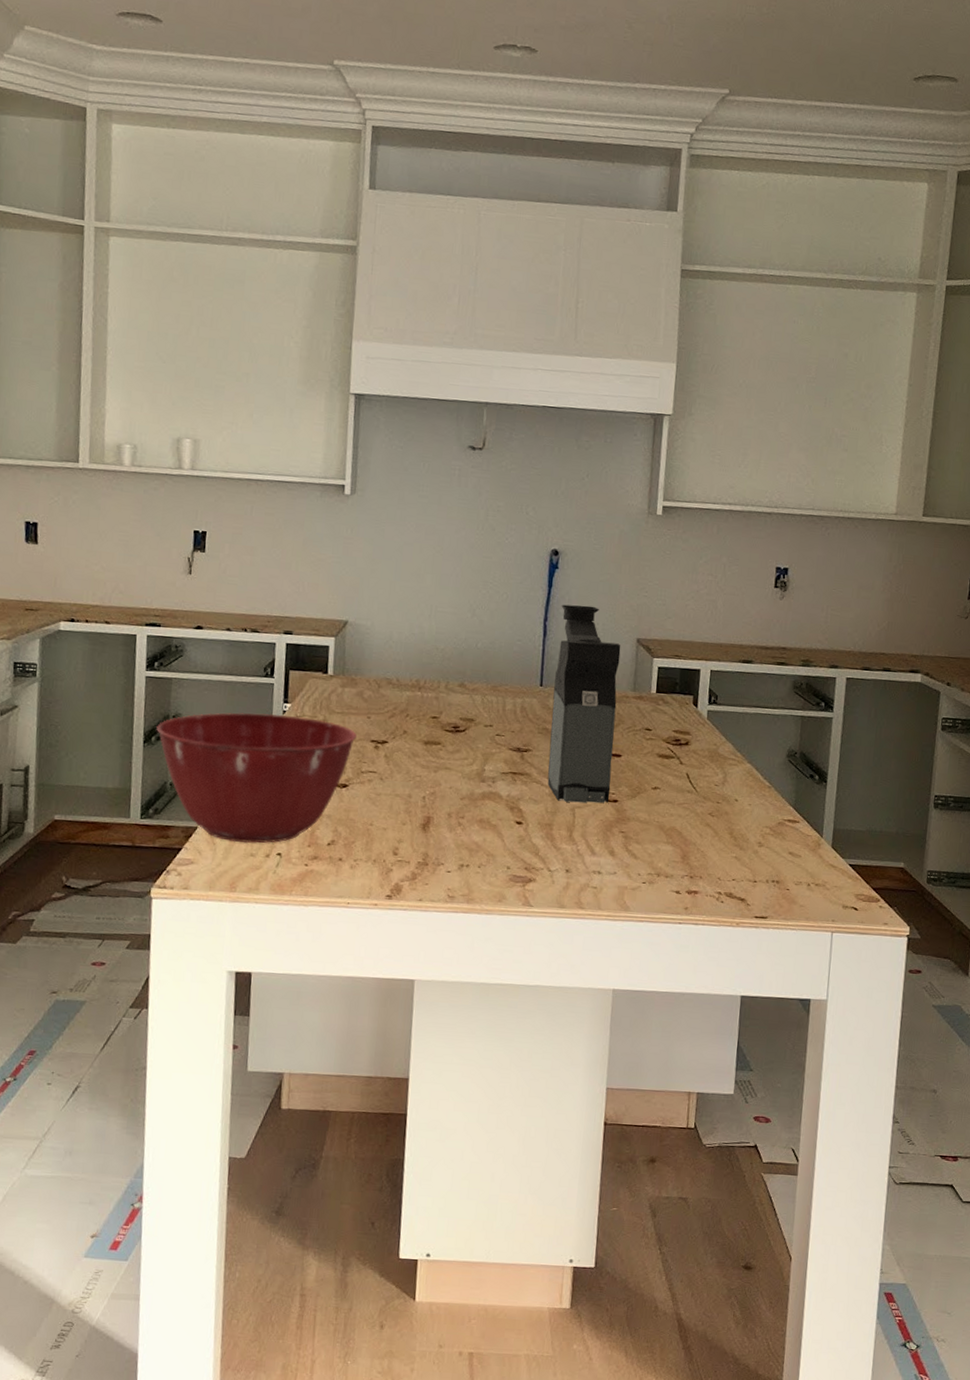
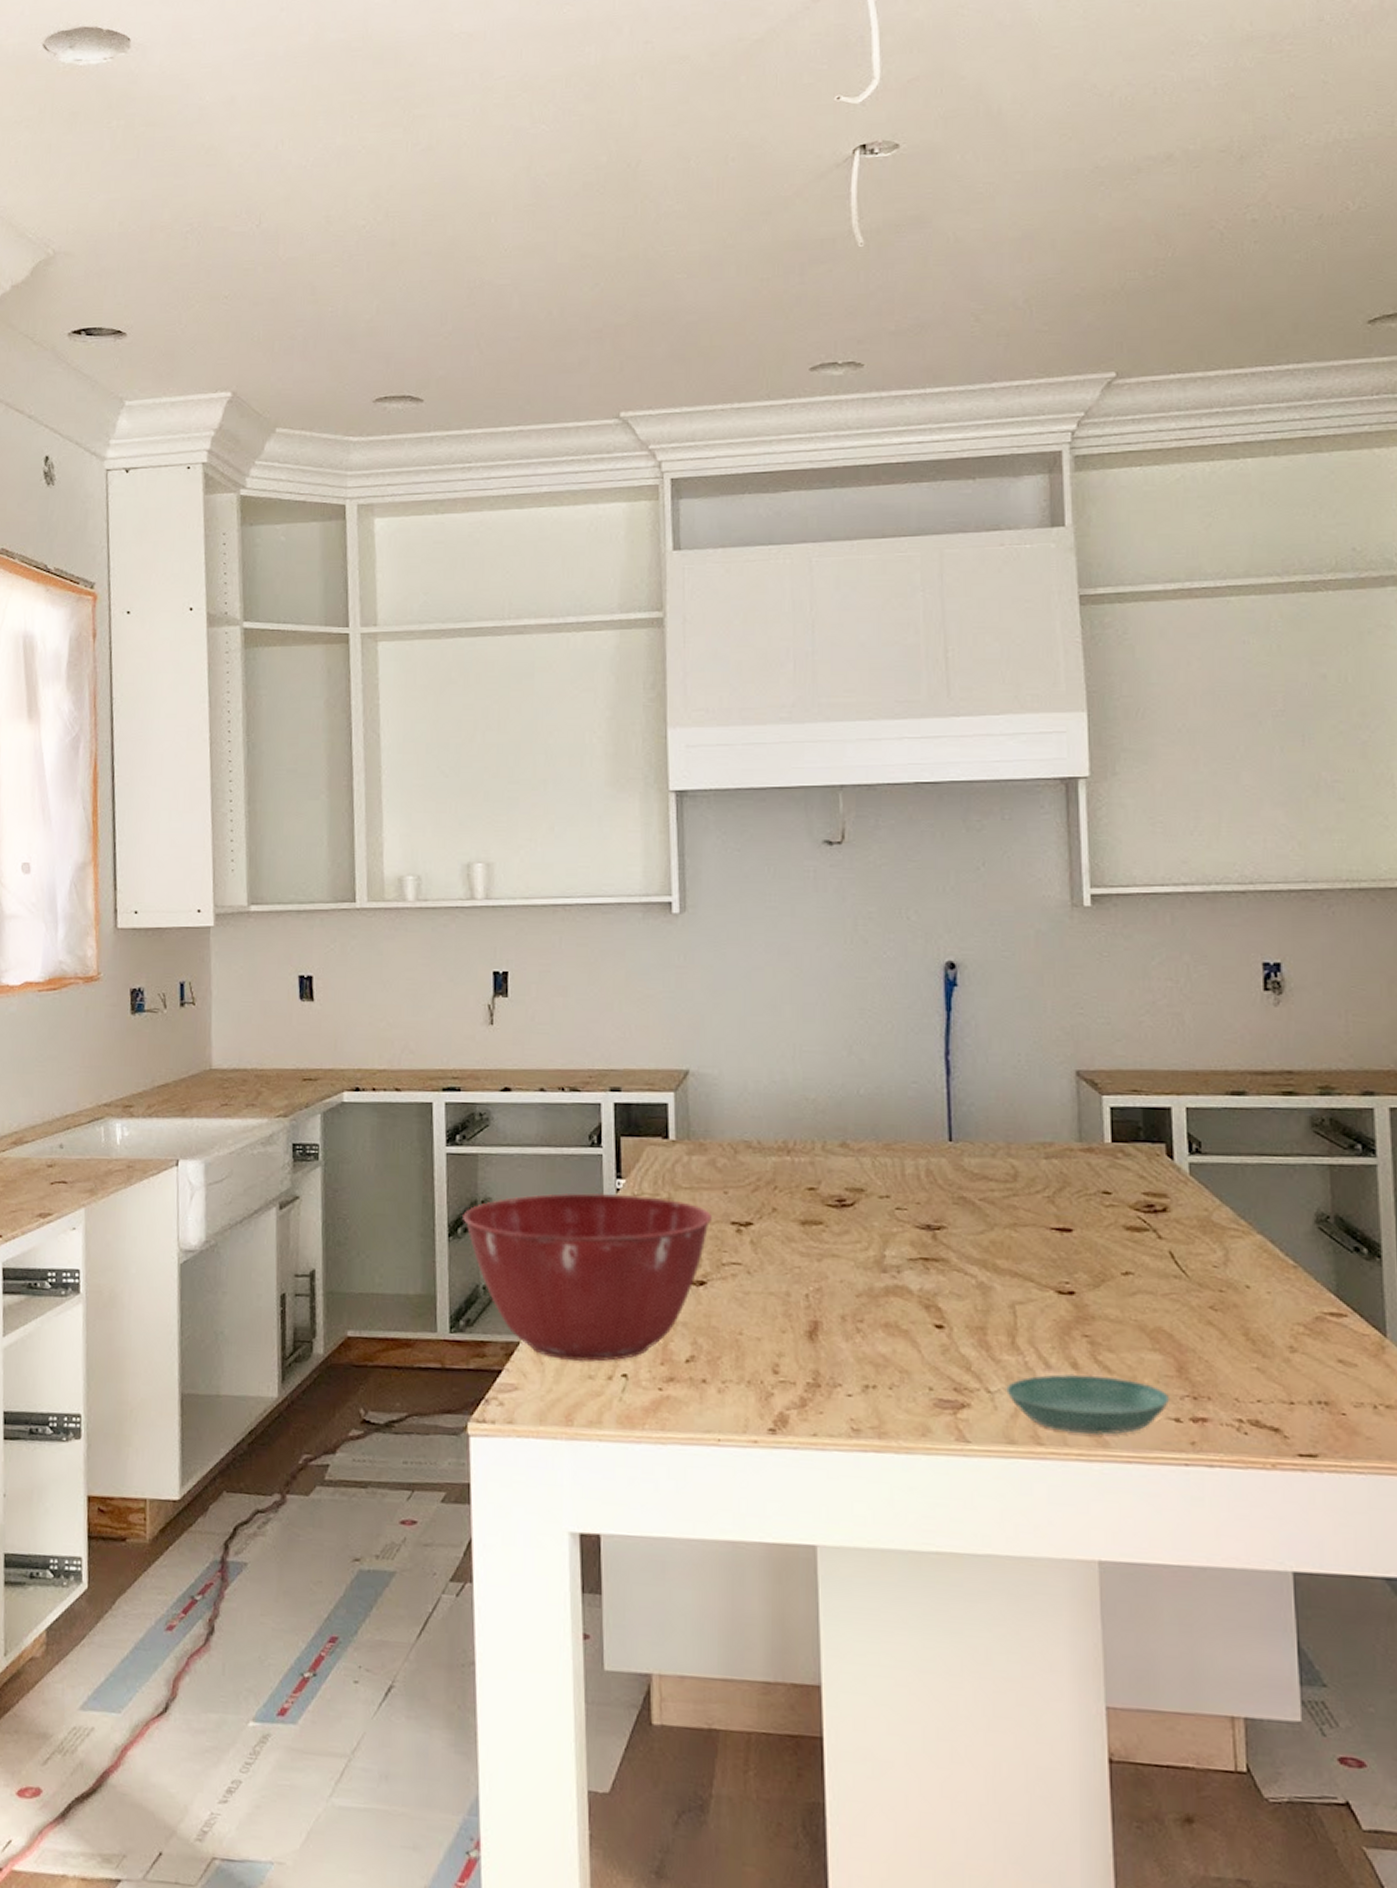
coffee maker: present [547,604,621,803] -> none [966,1031,1063,1297]
saucer: none [562,858,674,903] -> present [1006,1373,1169,1436]

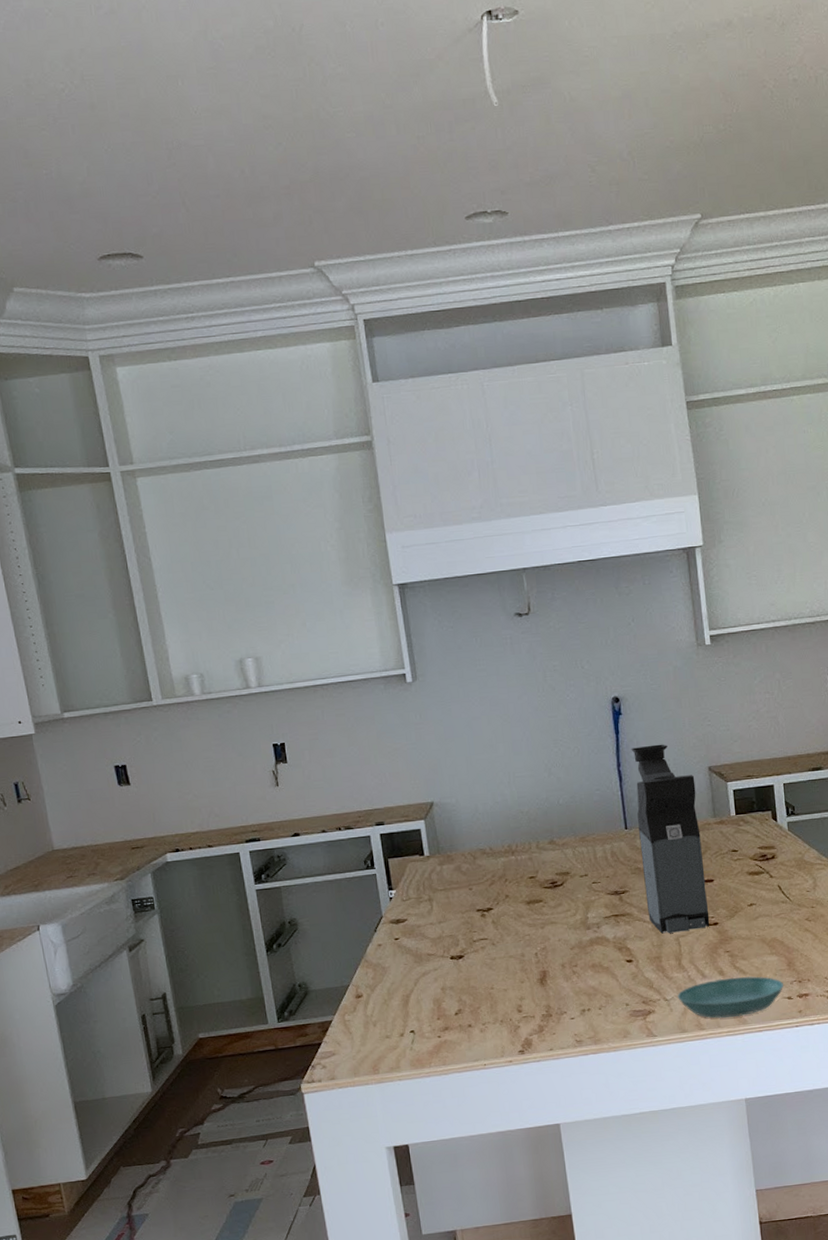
mixing bowl: present [463,1192,712,1362] -> none [275,899,463,1028]
coffee maker: none [966,1031,1063,1297] -> present [631,744,710,934]

